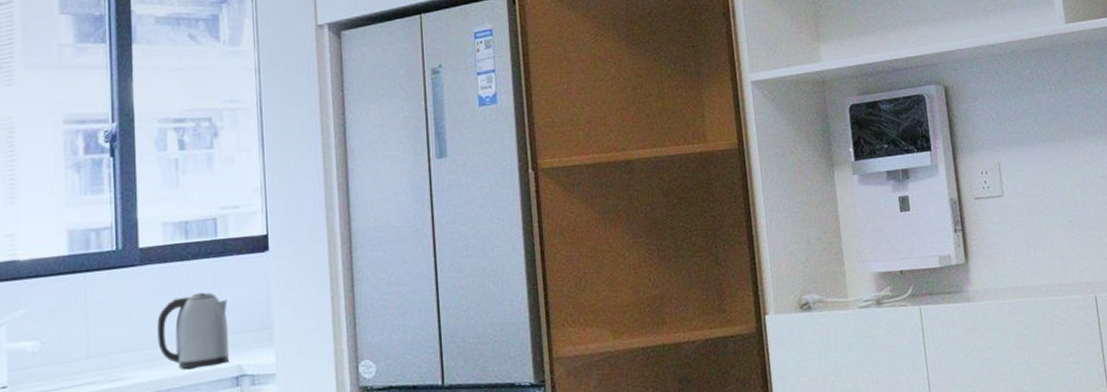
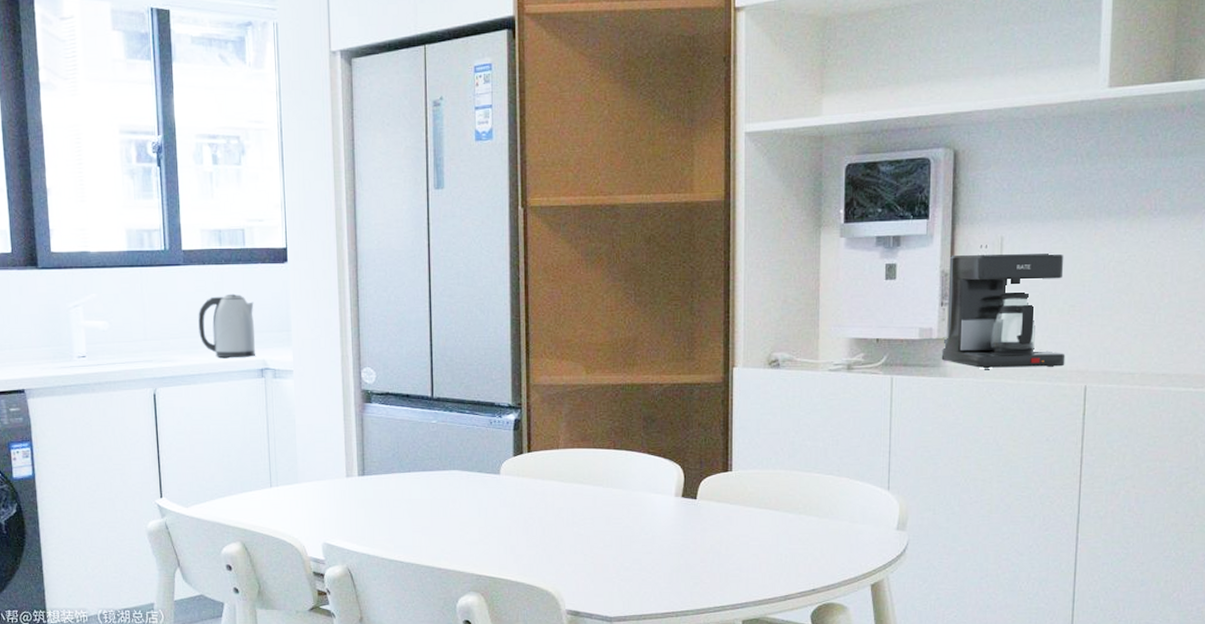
coffee maker: none [954,173,1074,290] -> present [941,253,1066,369]

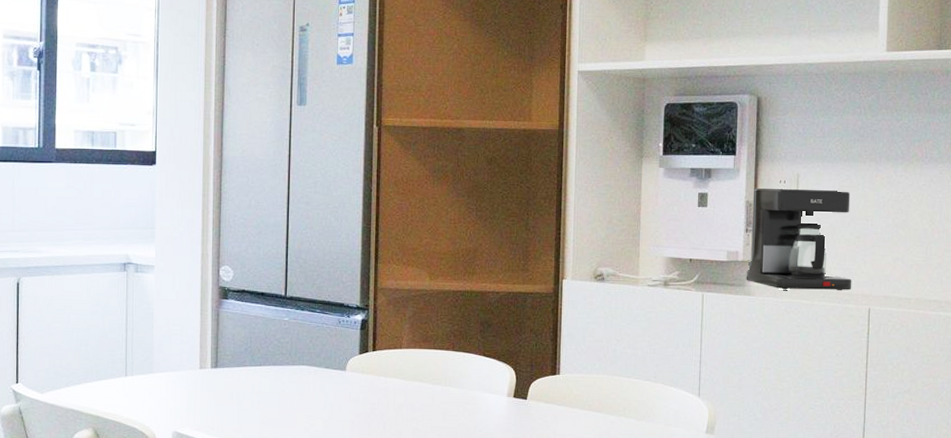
kettle: present [198,293,256,359] -> none [66,191,121,252]

